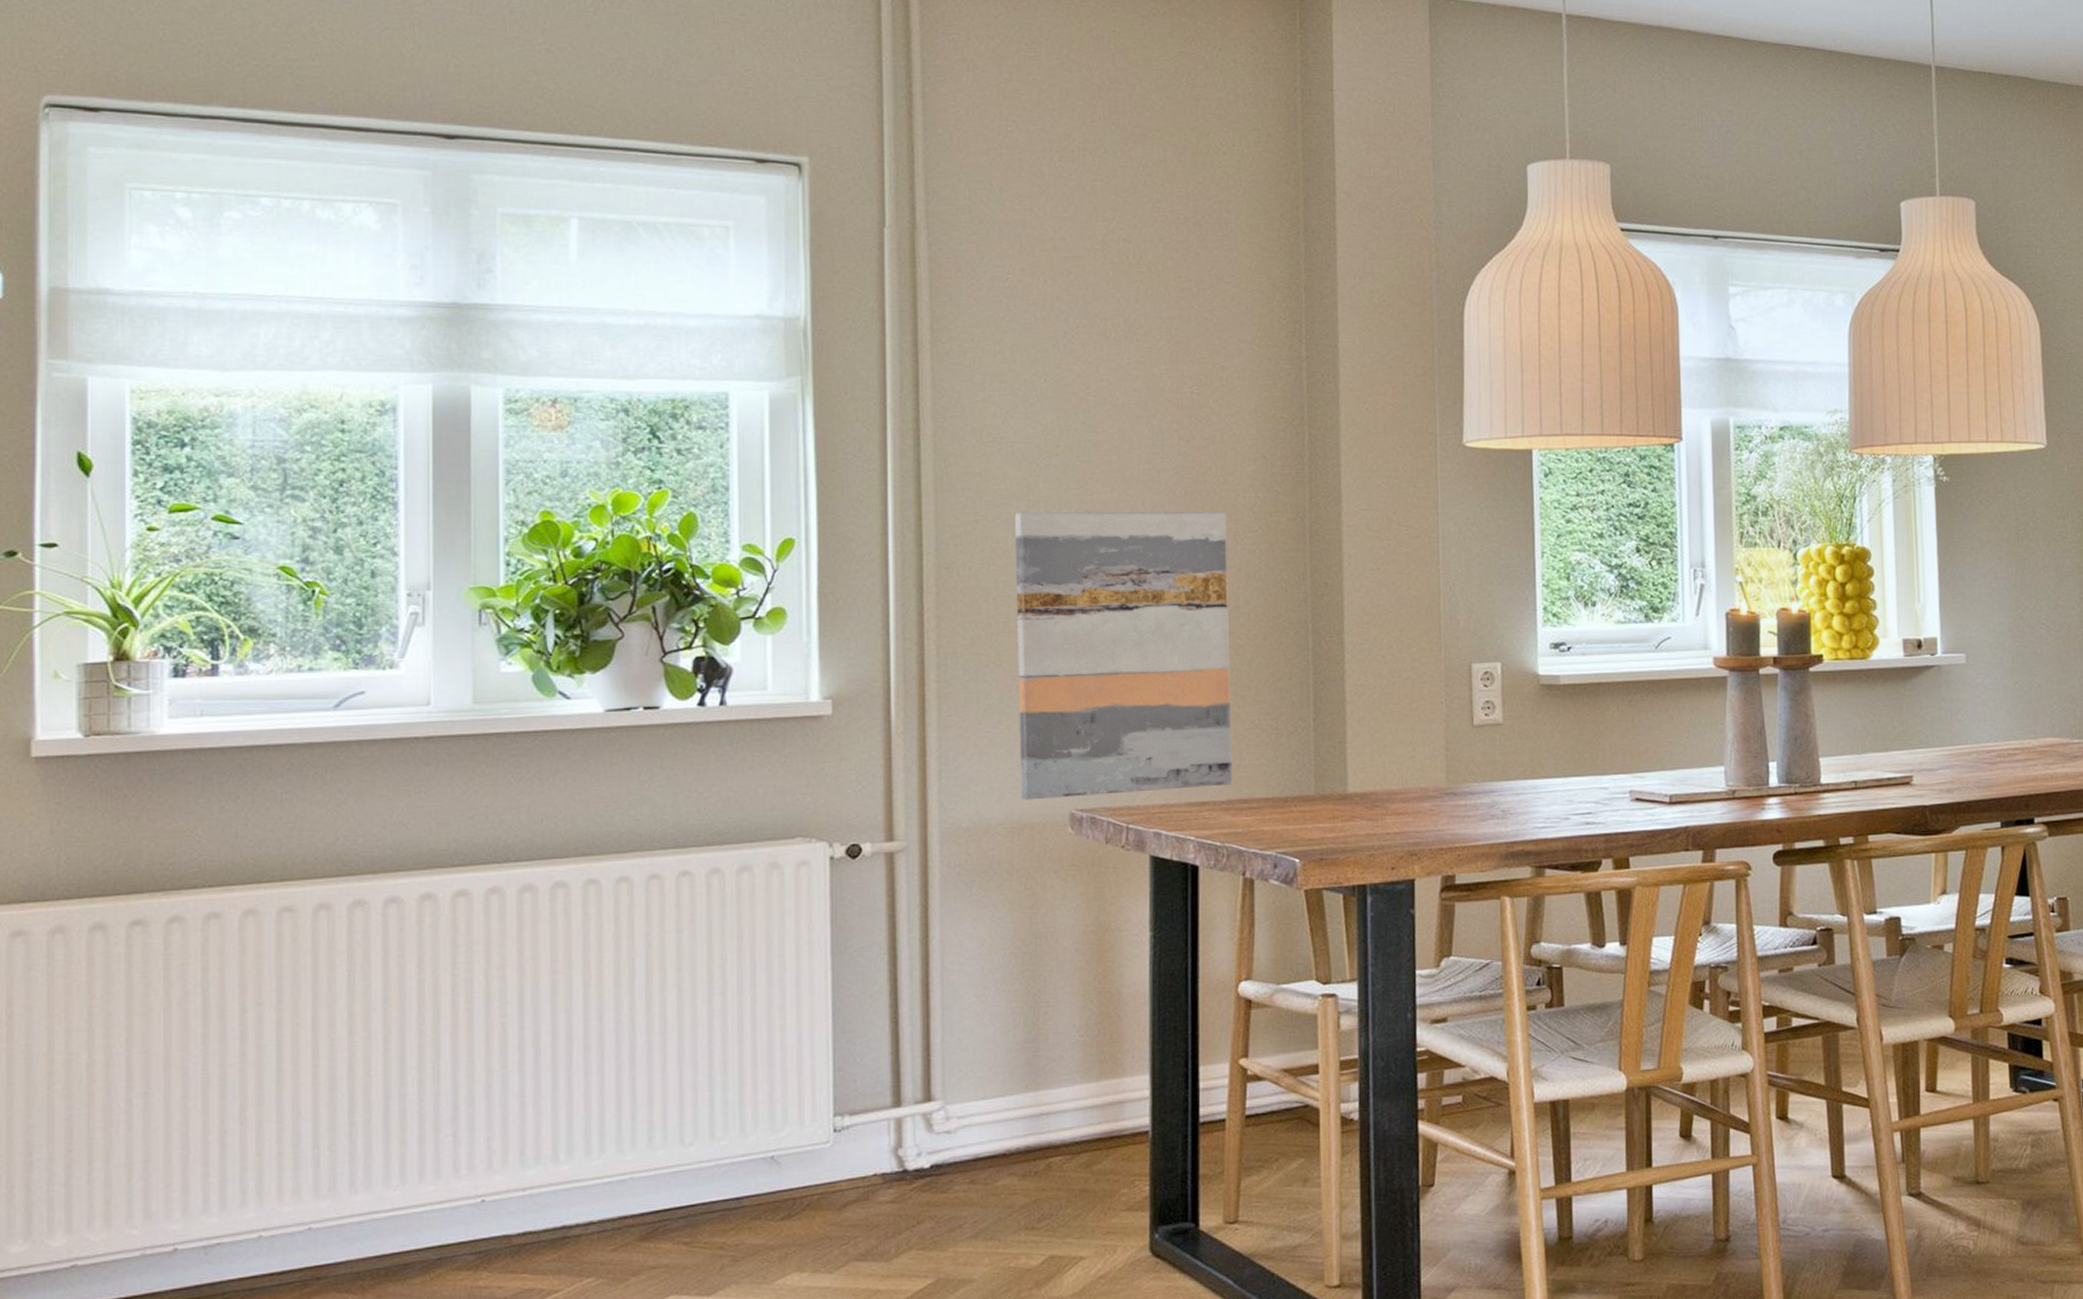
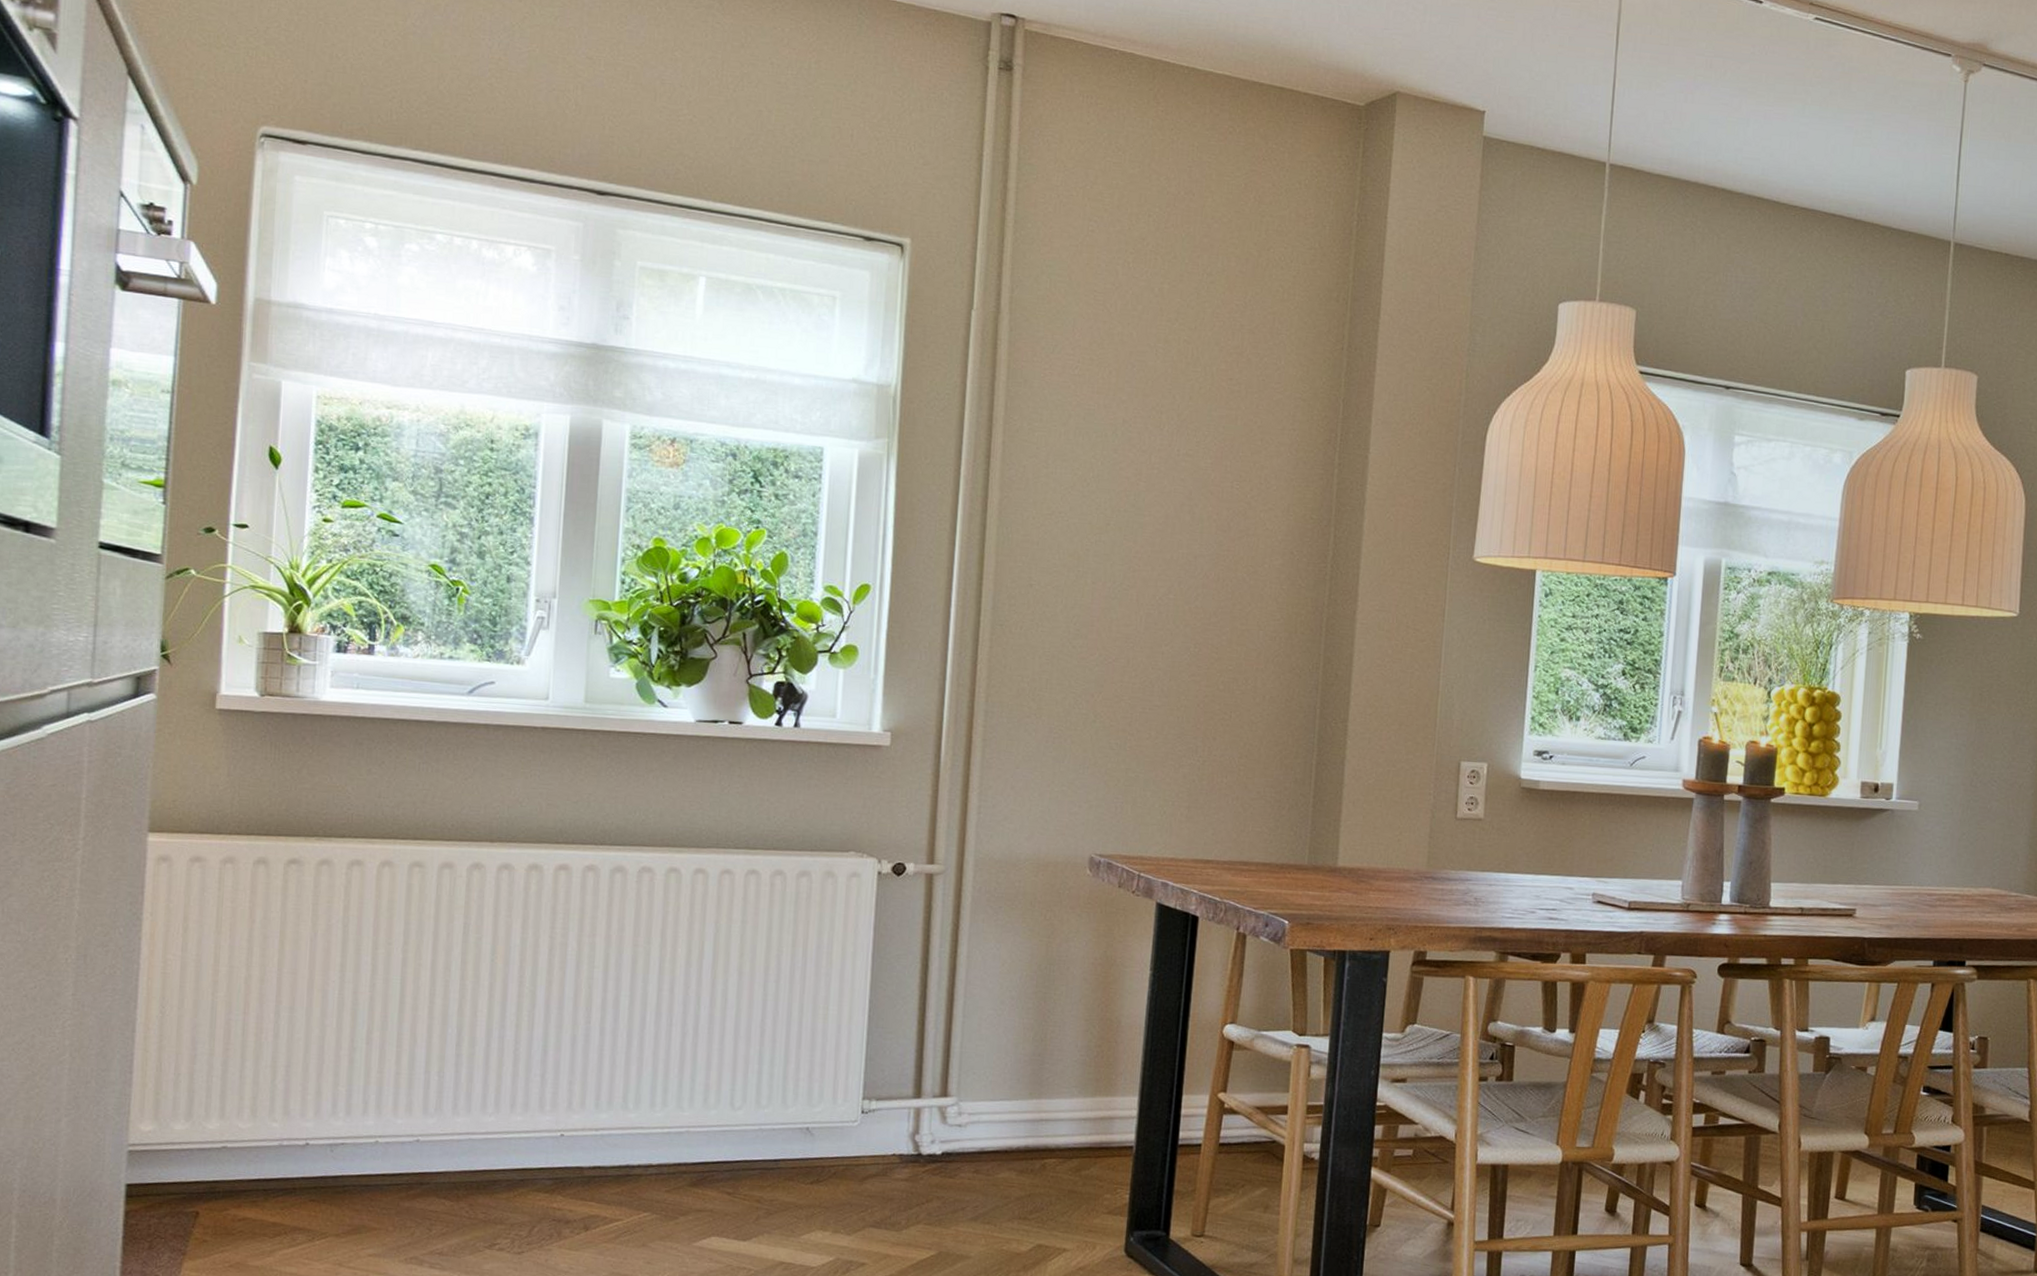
wall art: present [1014,511,1233,800] -> none [1048,581,1253,847]

